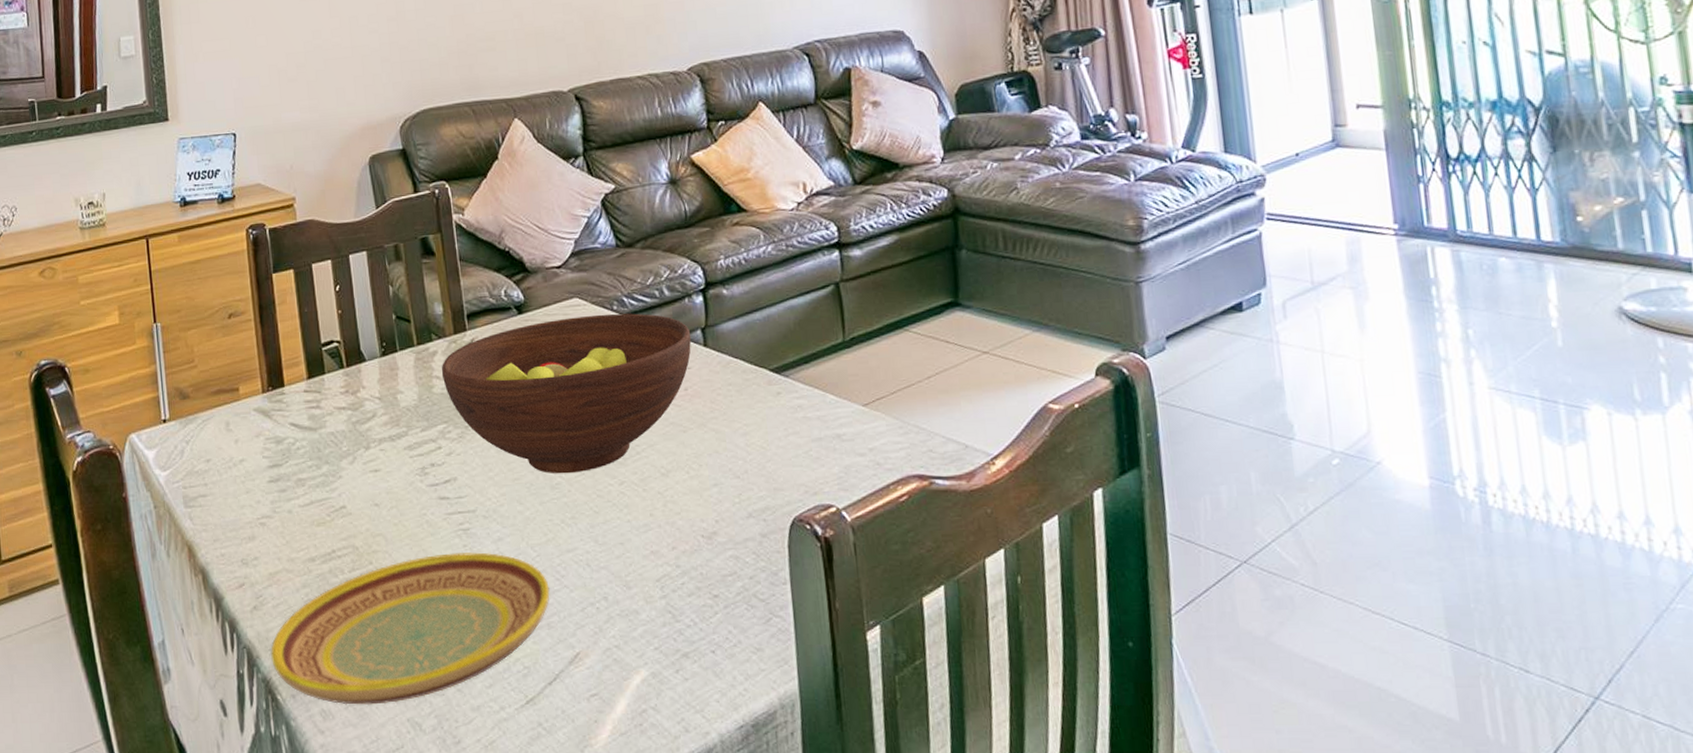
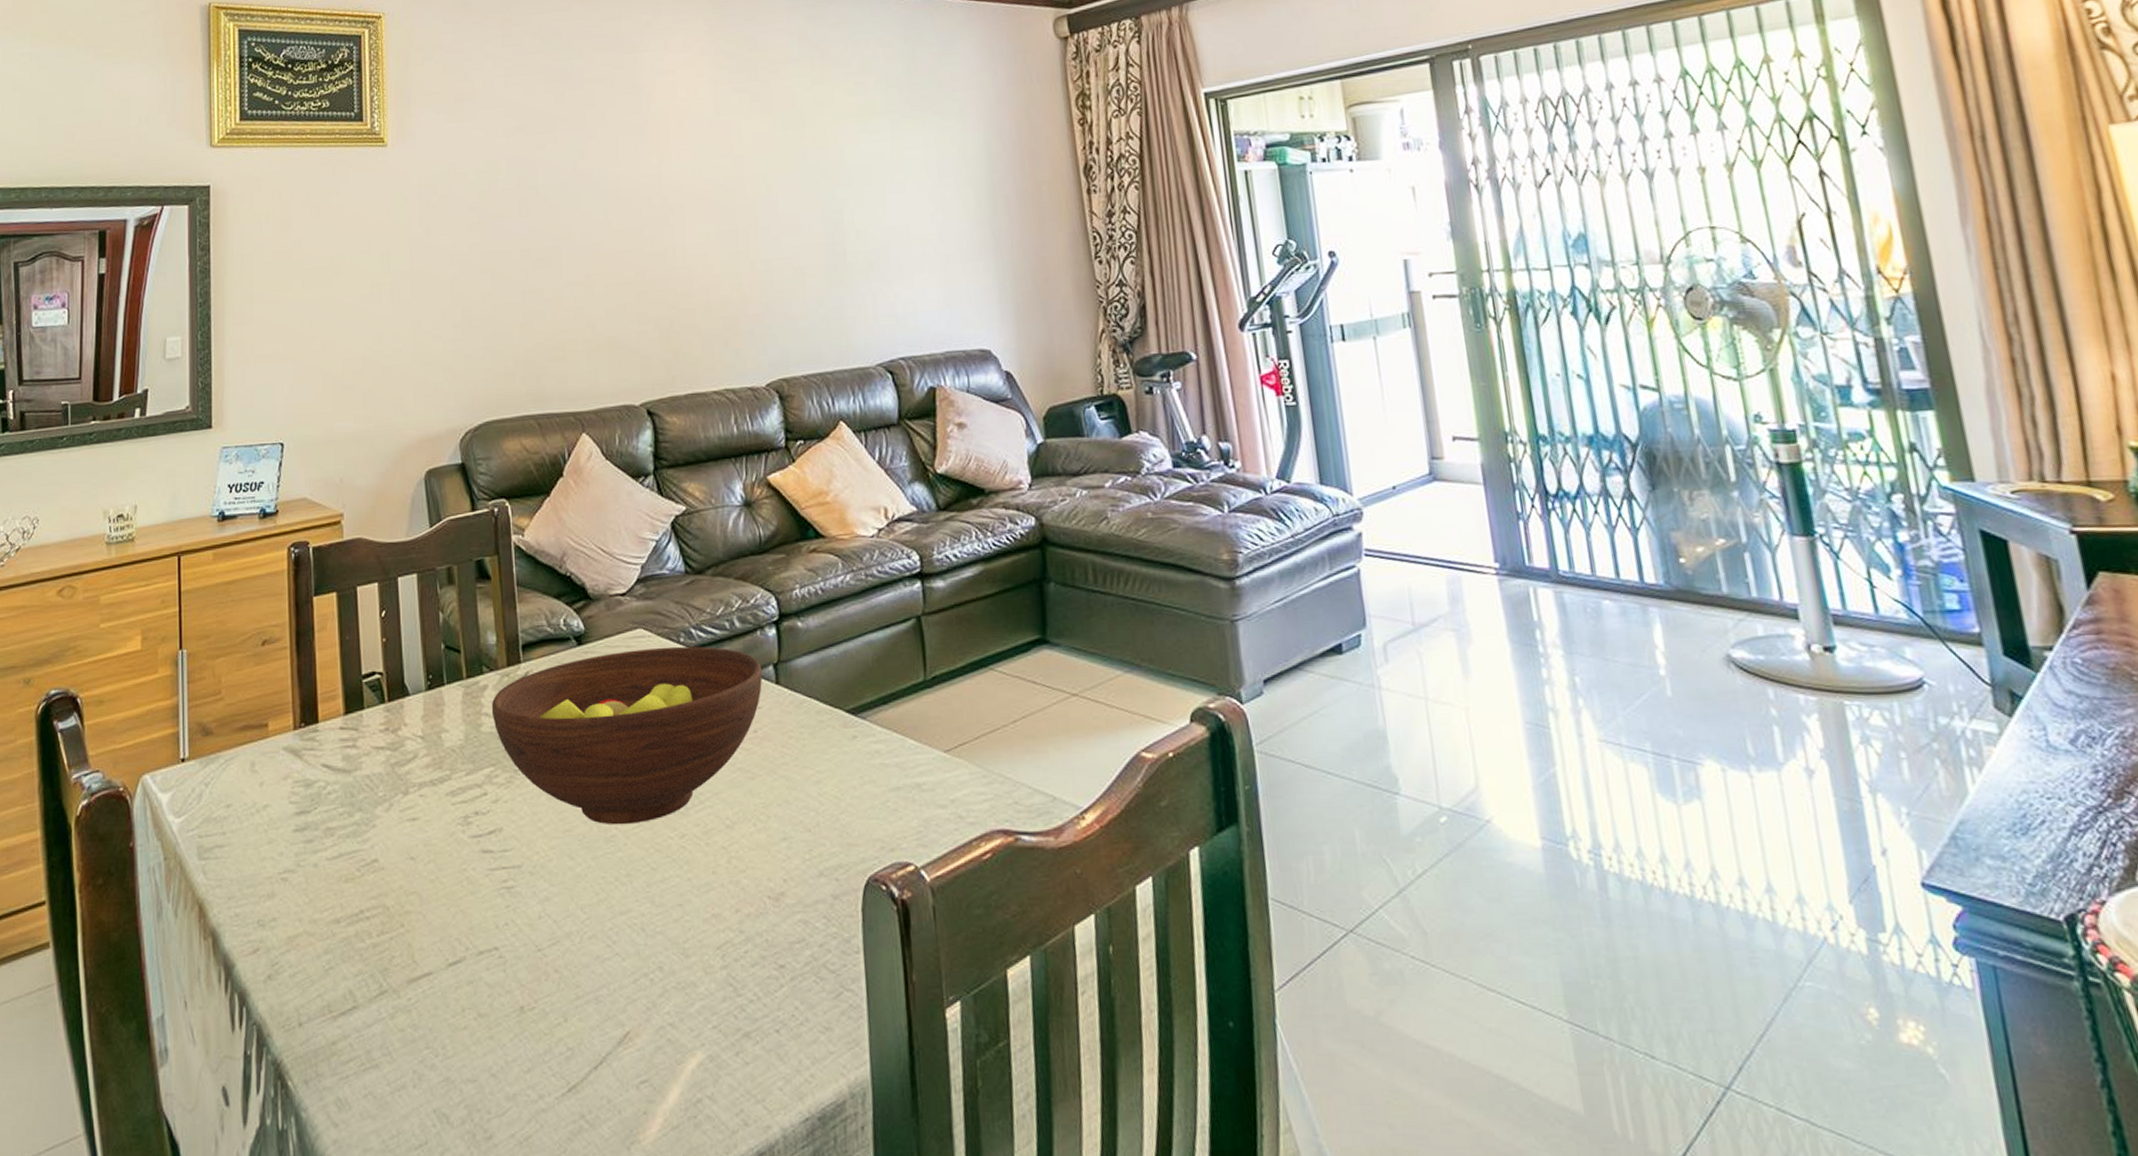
plate: present [271,552,550,705] -> none [284,914,599,1093]

